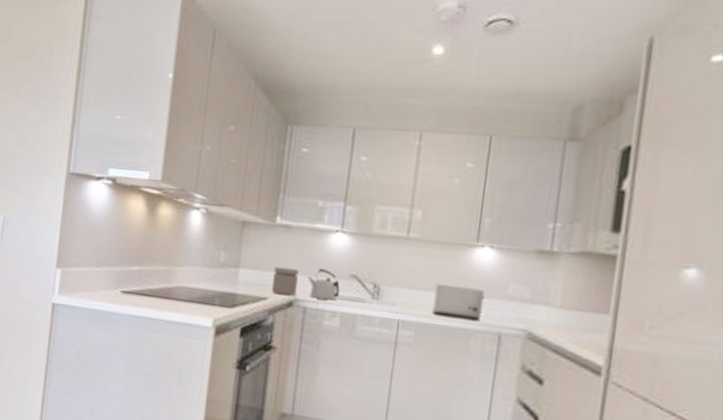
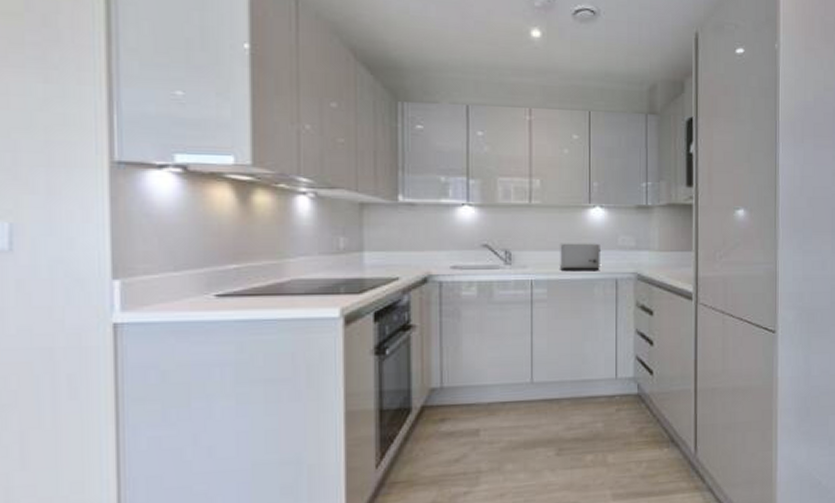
jar: present [272,267,299,296] -> none [403,246,429,273]
kettle: present [307,268,340,301] -> none [439,241,473,273]

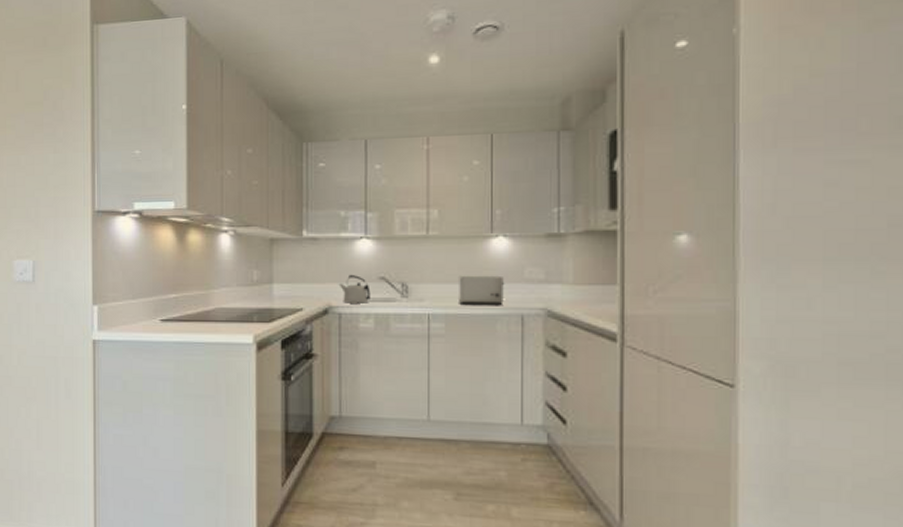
kettle: none [439,241,473,273] -> present [338,274,371,305]

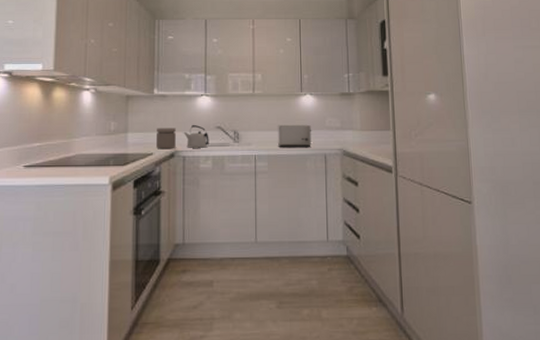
jar: none [307,278,330,304] -> present [156,128,176,150]

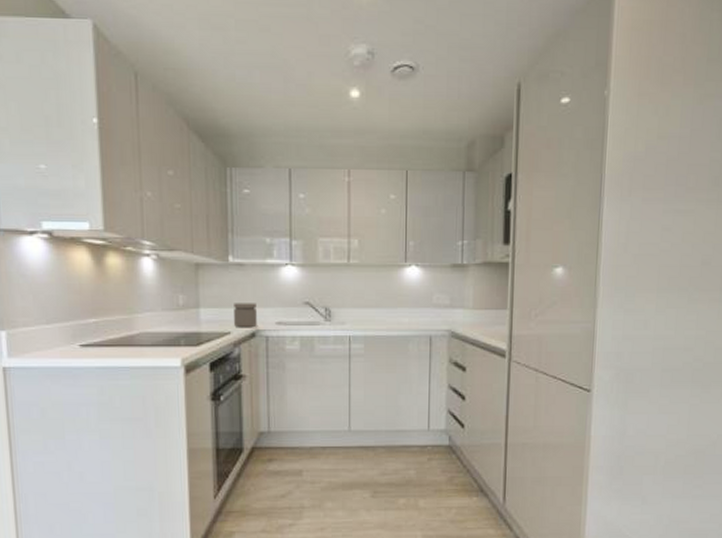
kettle: present [183,124,209,149] -> none [265,299,296,328]
toaster: present [277,124,312,148] -> none [375,301,417,328]

